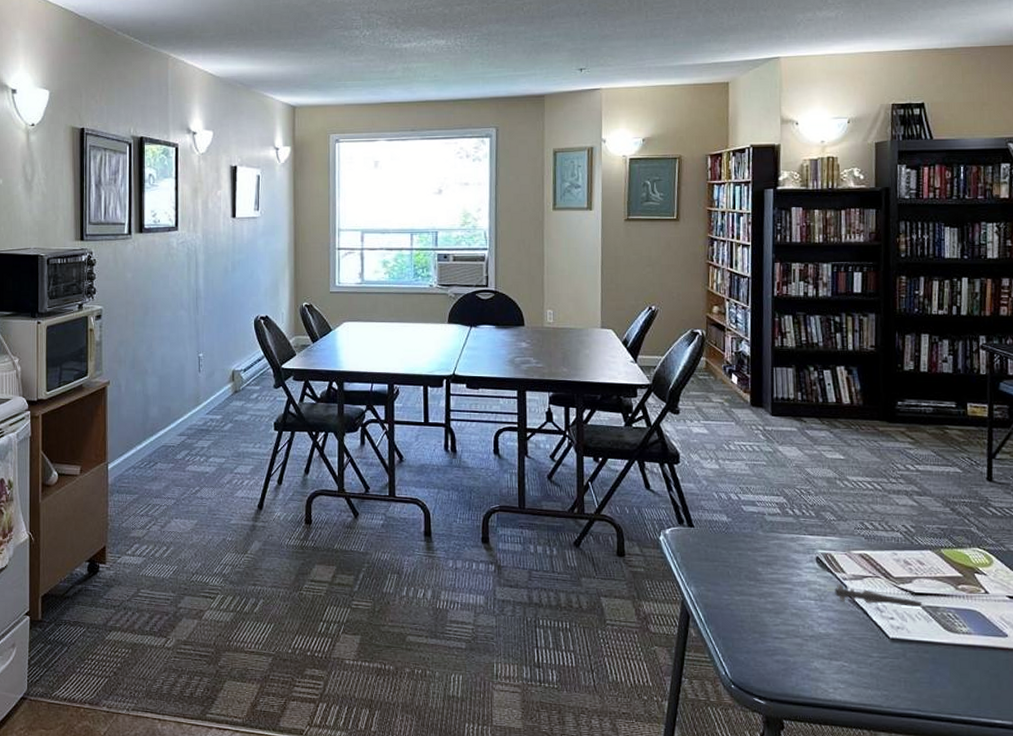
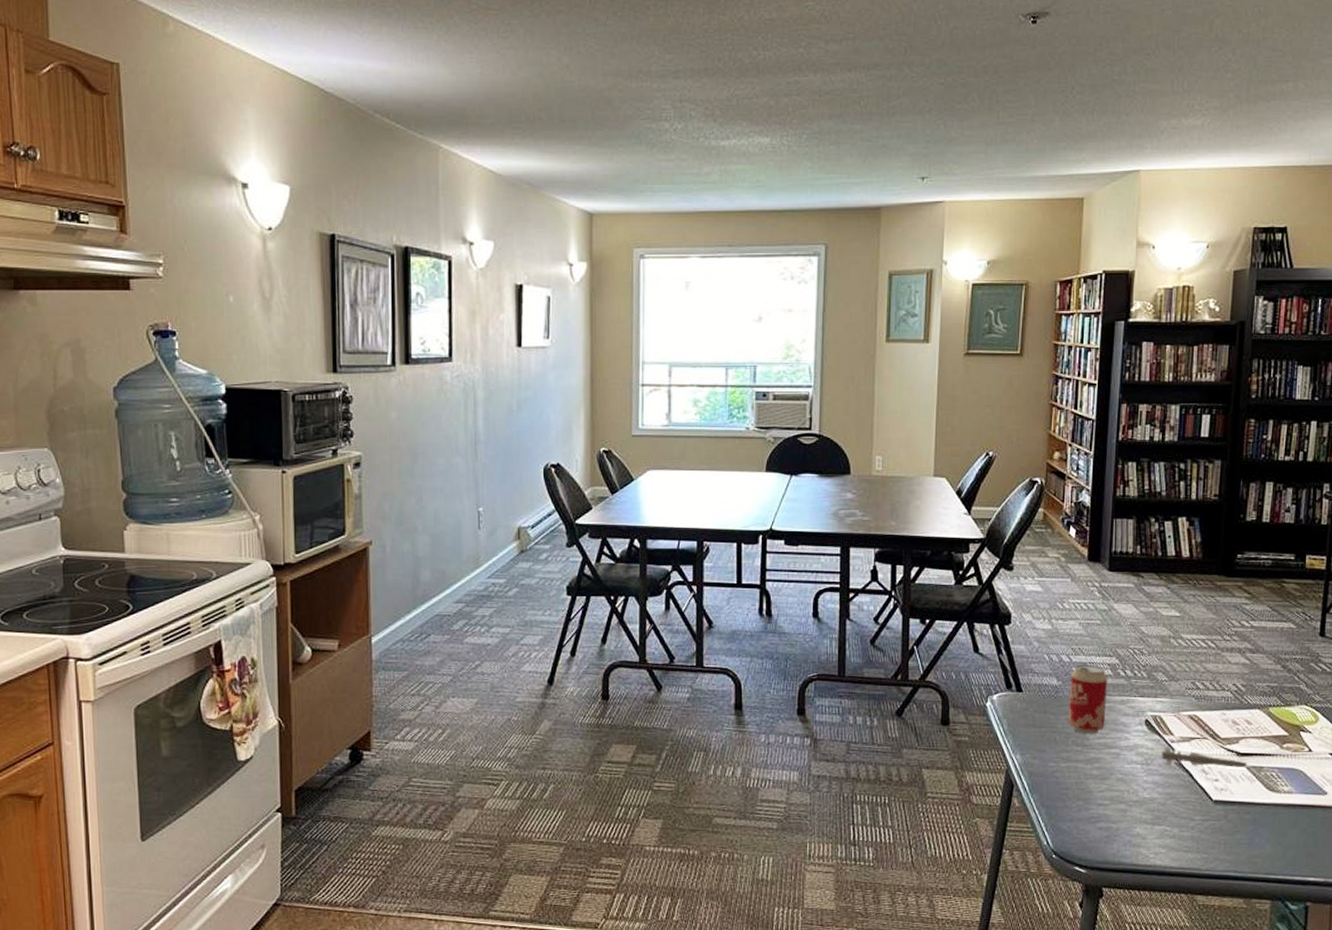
beverage can: none [739,502,777,570] -> present [1068,664,1108,734]

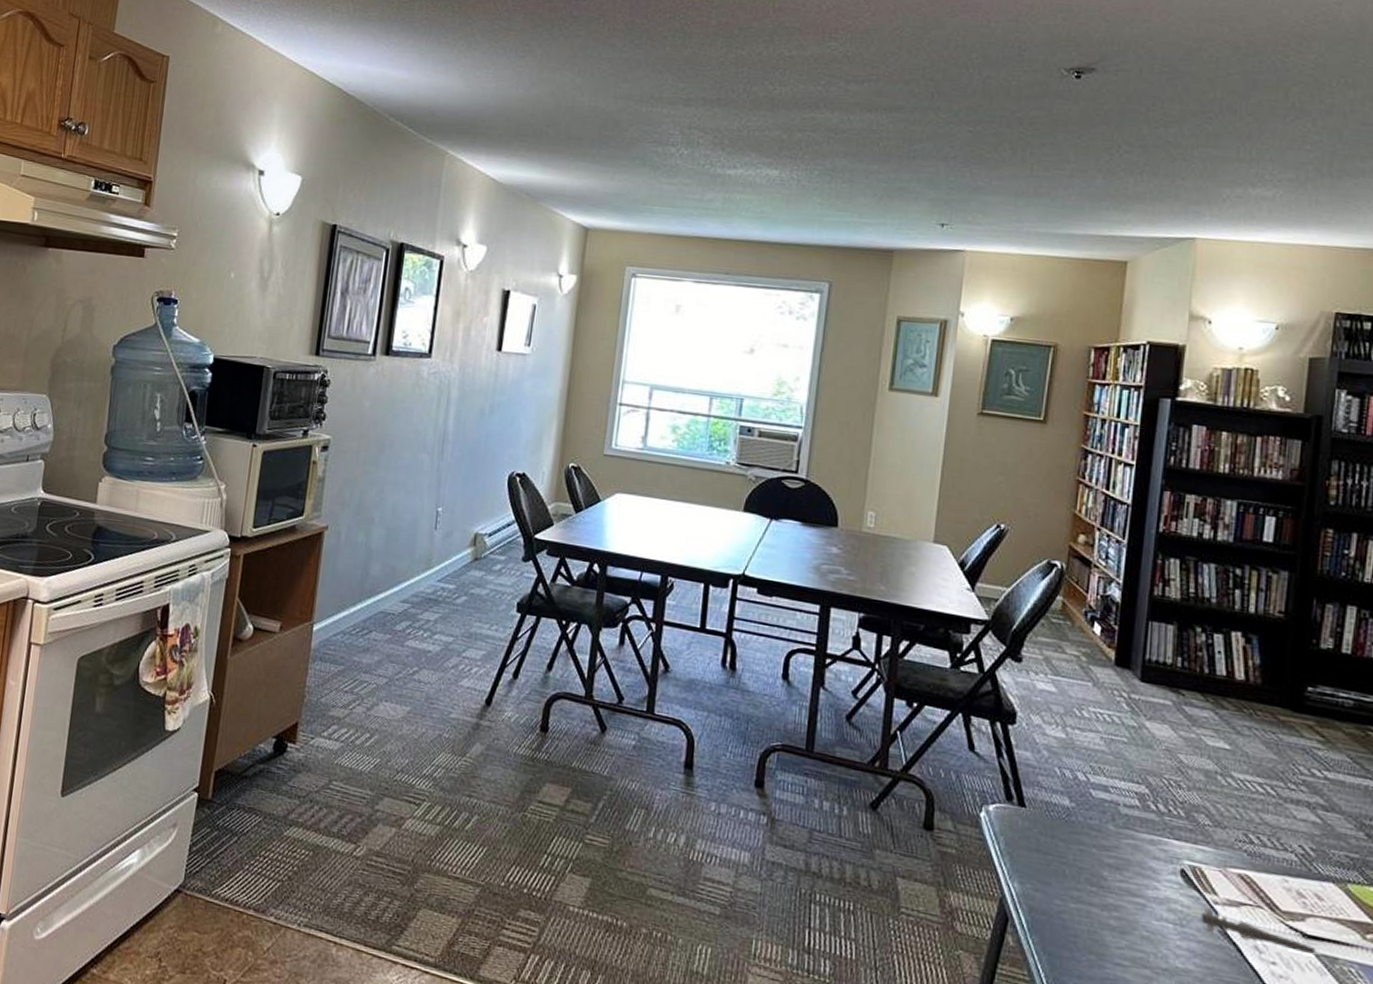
beverage can: present [1068,664,1108,734] -> none [1081,786,1135,875]

